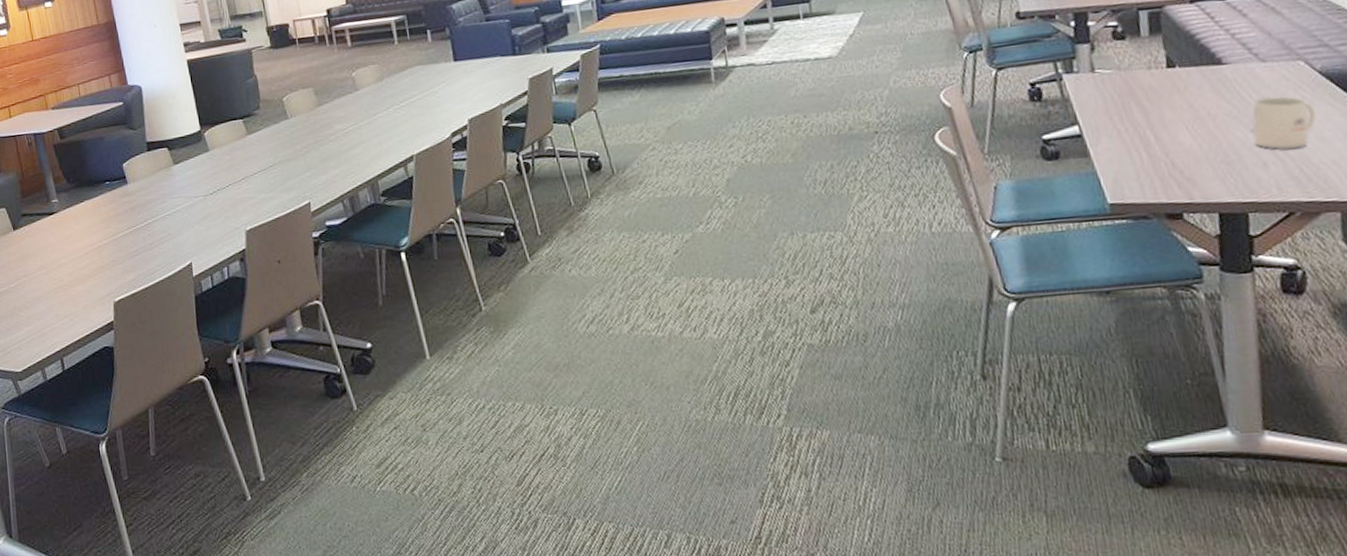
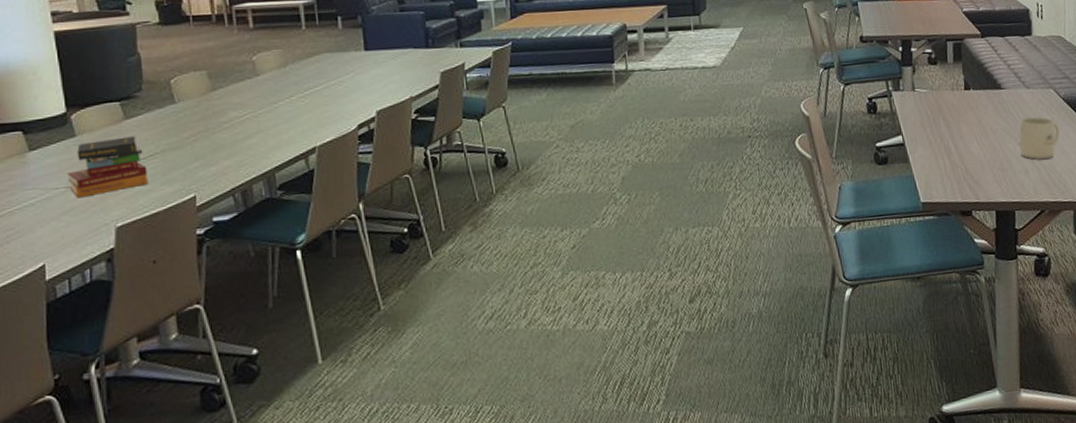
books: none [204,149,270,205] -> present [66,136,148,198]

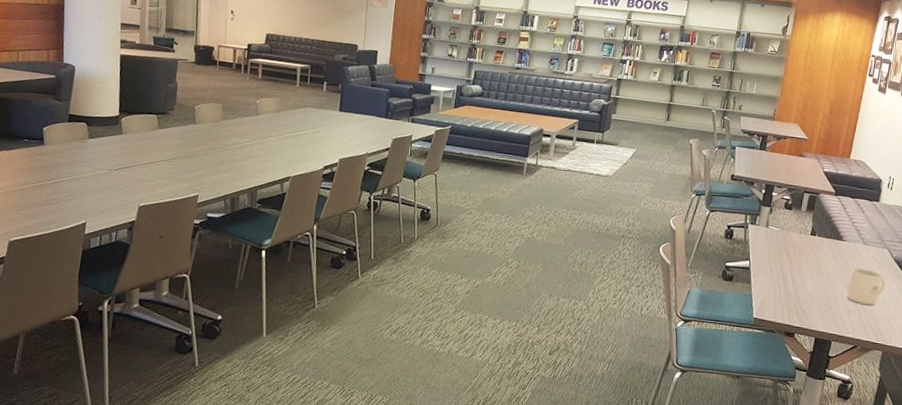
books: present [66,136,148,198] -> none [111,140,168,180]

